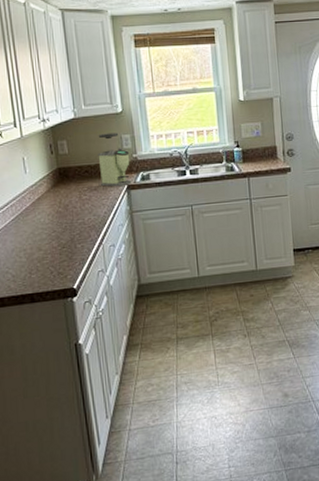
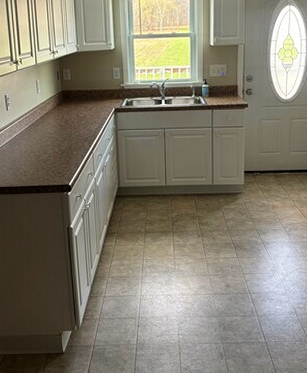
coffee grinder: present [98,133,132,187] -> none [93,66,118,109]

